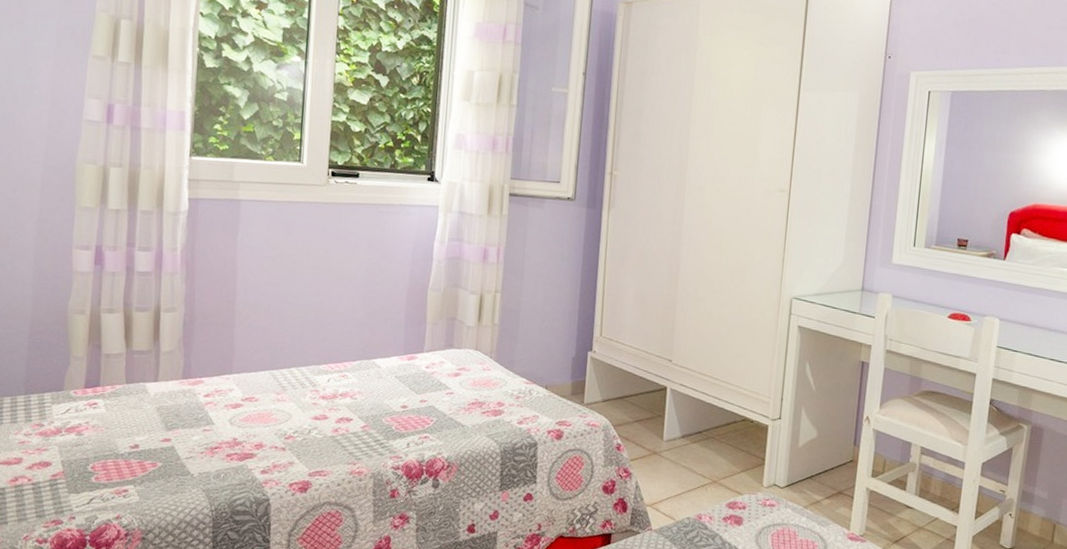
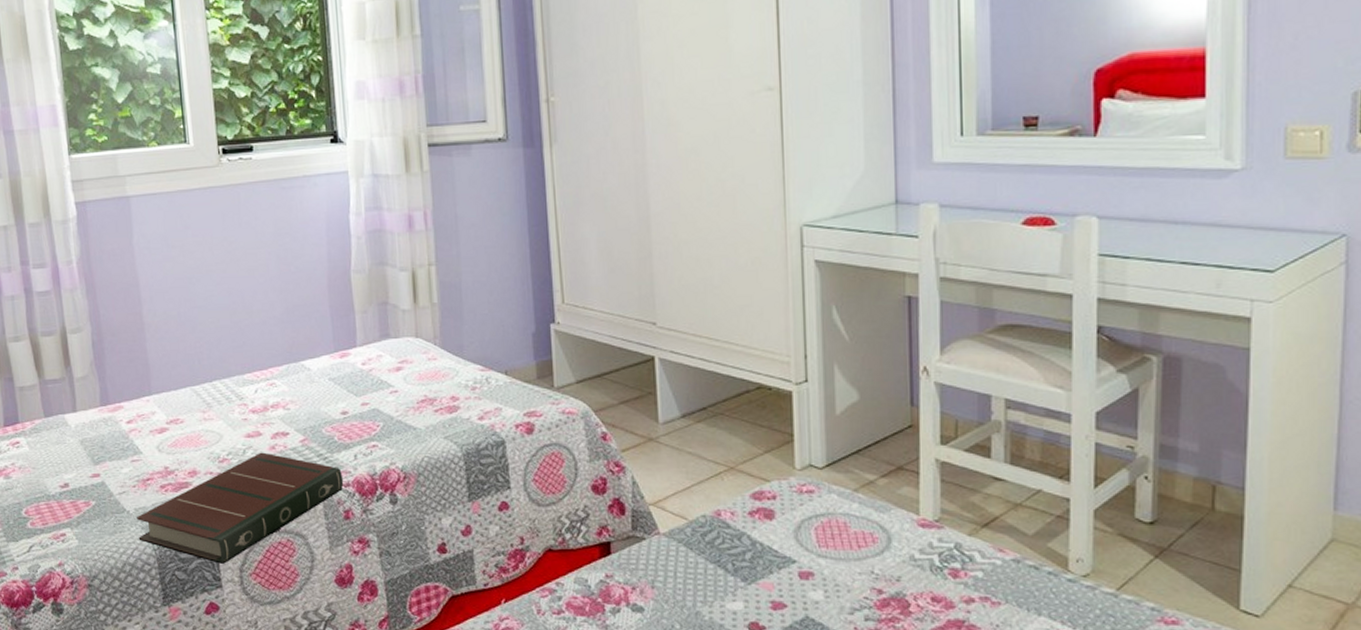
book: none [198,433,395,529] -> present [137,452,344,565]

